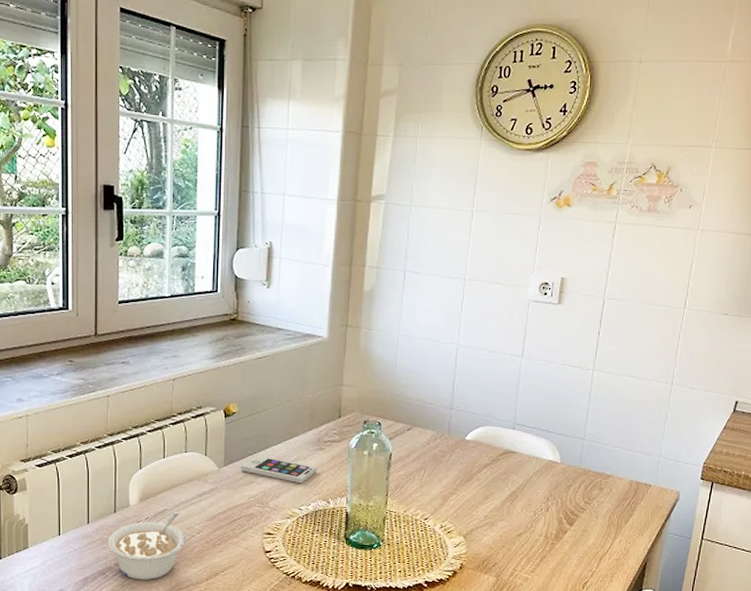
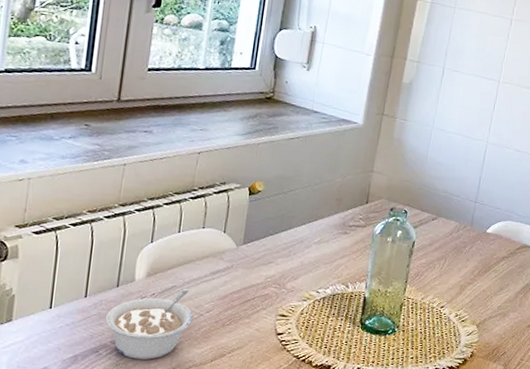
smartphone: present [240,455,317,484] -> none [259,235,339,267]

